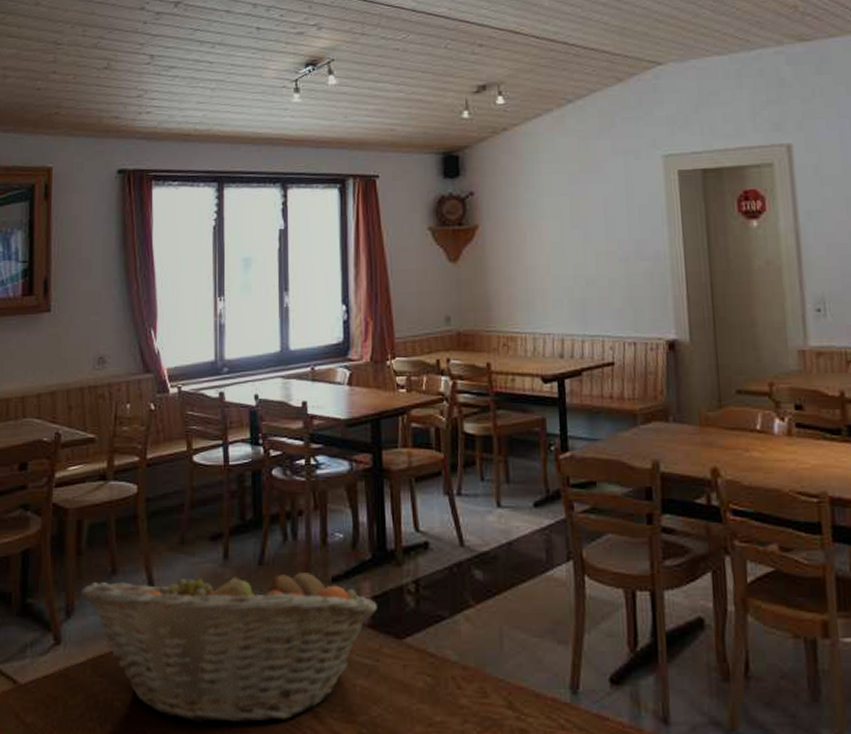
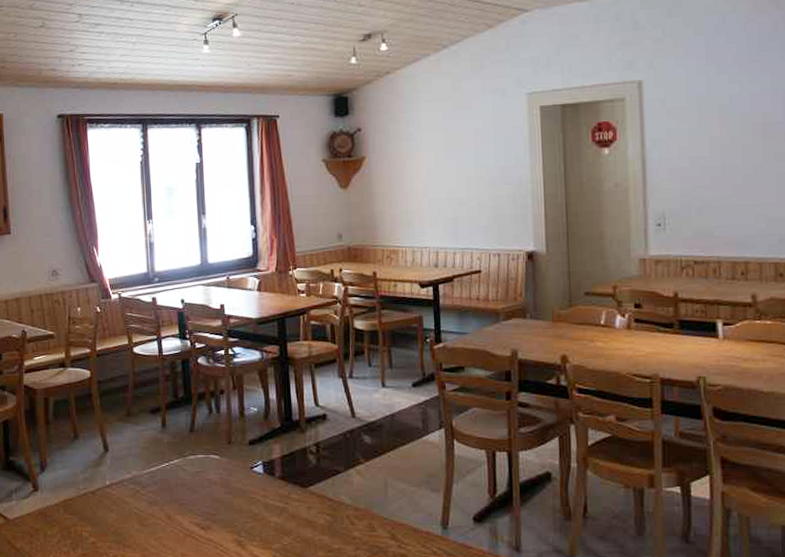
fruit basket: present [80,560,377,724] -> none [50,428,286,549]

